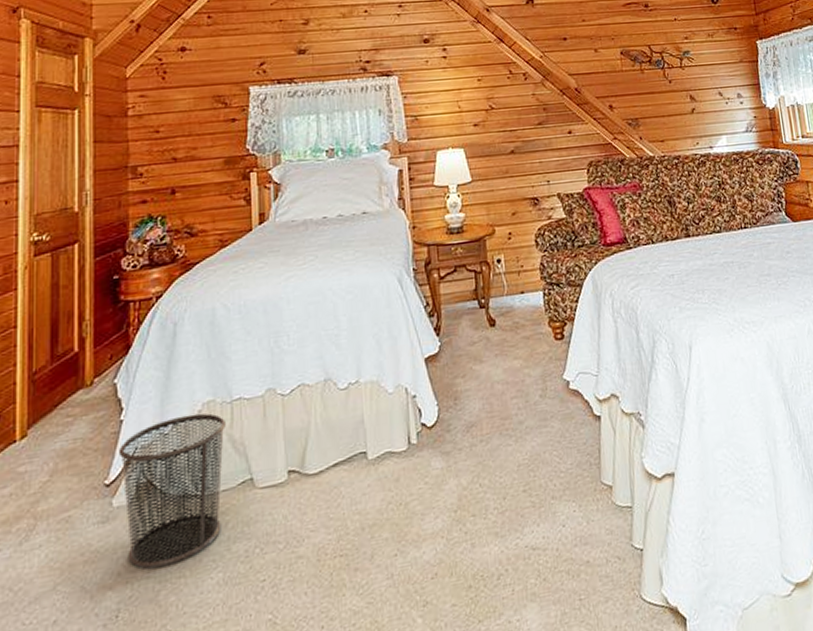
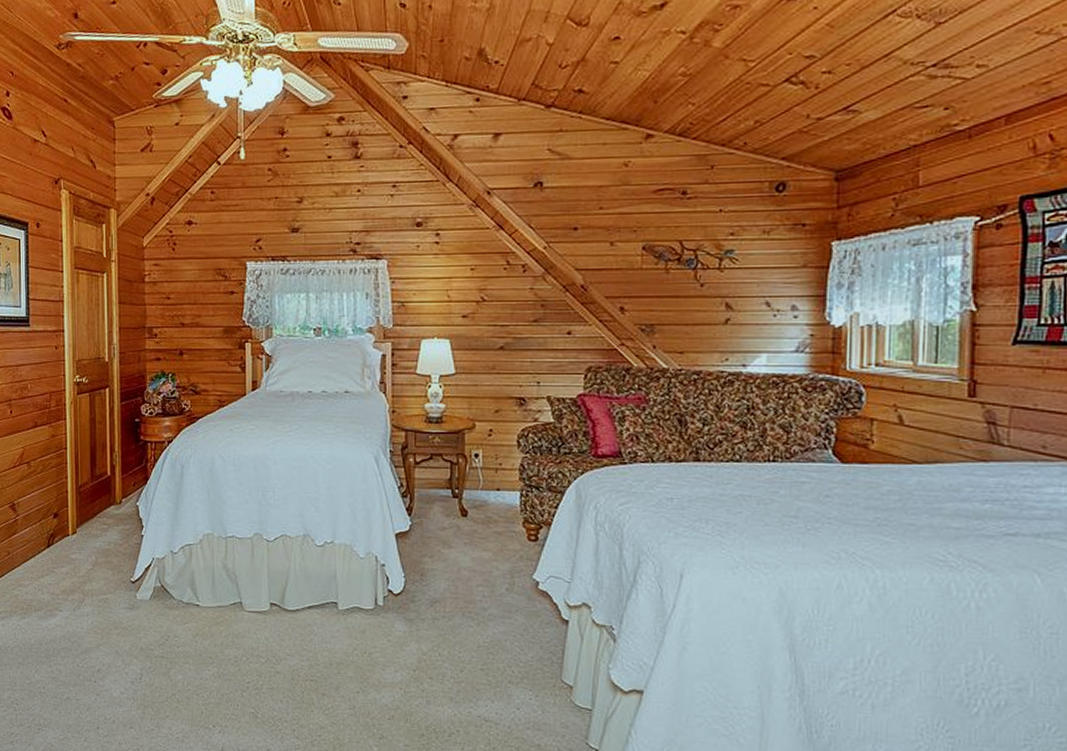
waste bin: present [118,413,226,569] -> none [140,541,221,652]

